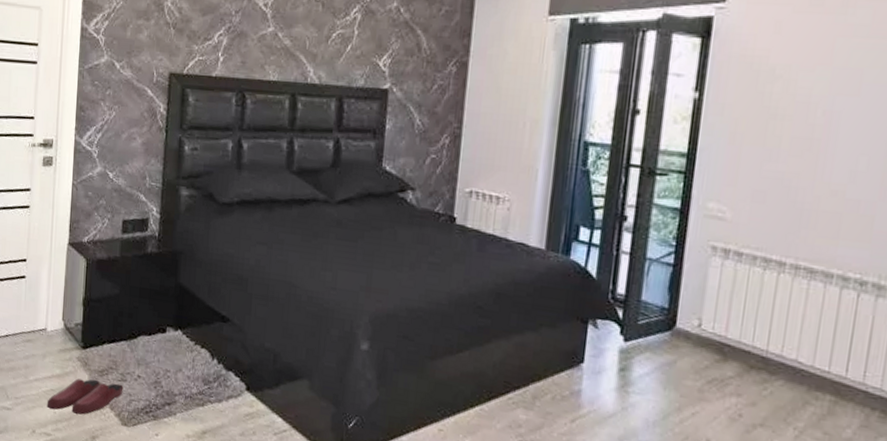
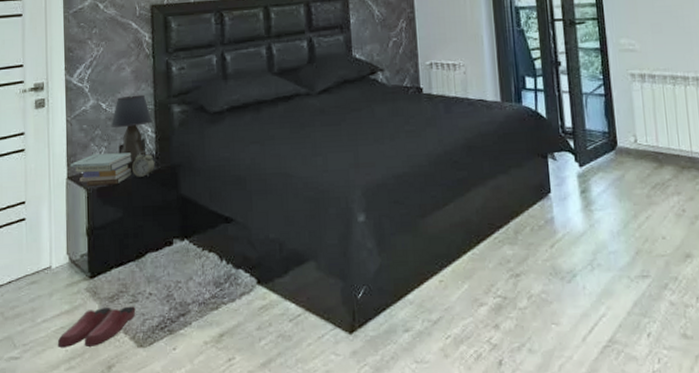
books: none [72,223,134,260] -> present [70,152,132,186]
table lamp: none [115,167,159,250] -> present [110,94,153,172]
alarm clock: none [133,230,157,258] -> present [132,150,156,177]

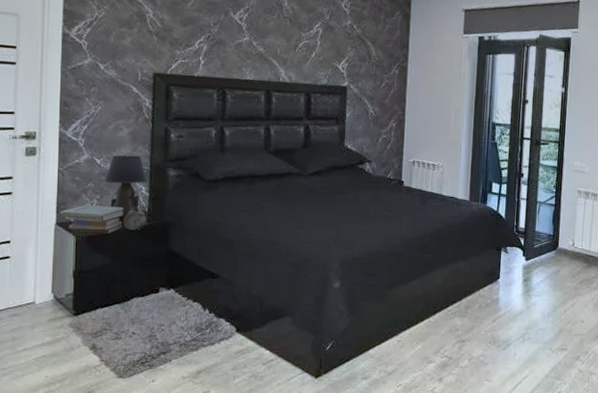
slippers: present [58,306,135,347] -> none [38,341,117,374]

